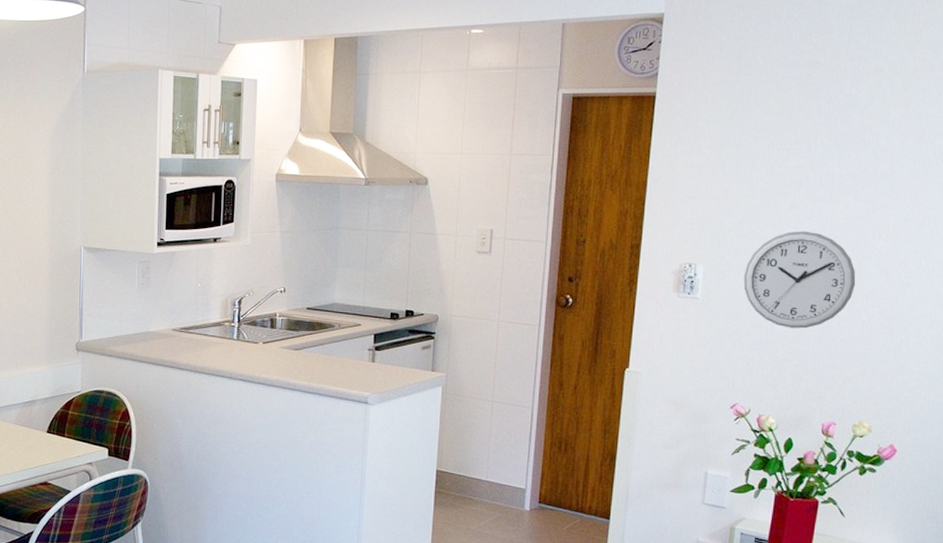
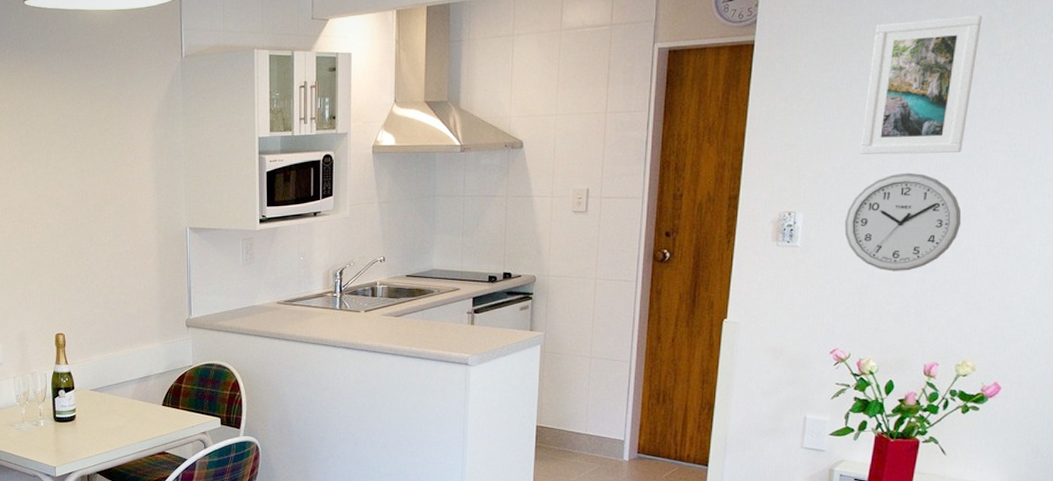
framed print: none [758,82,872,214] -> present [860,15,982,155]

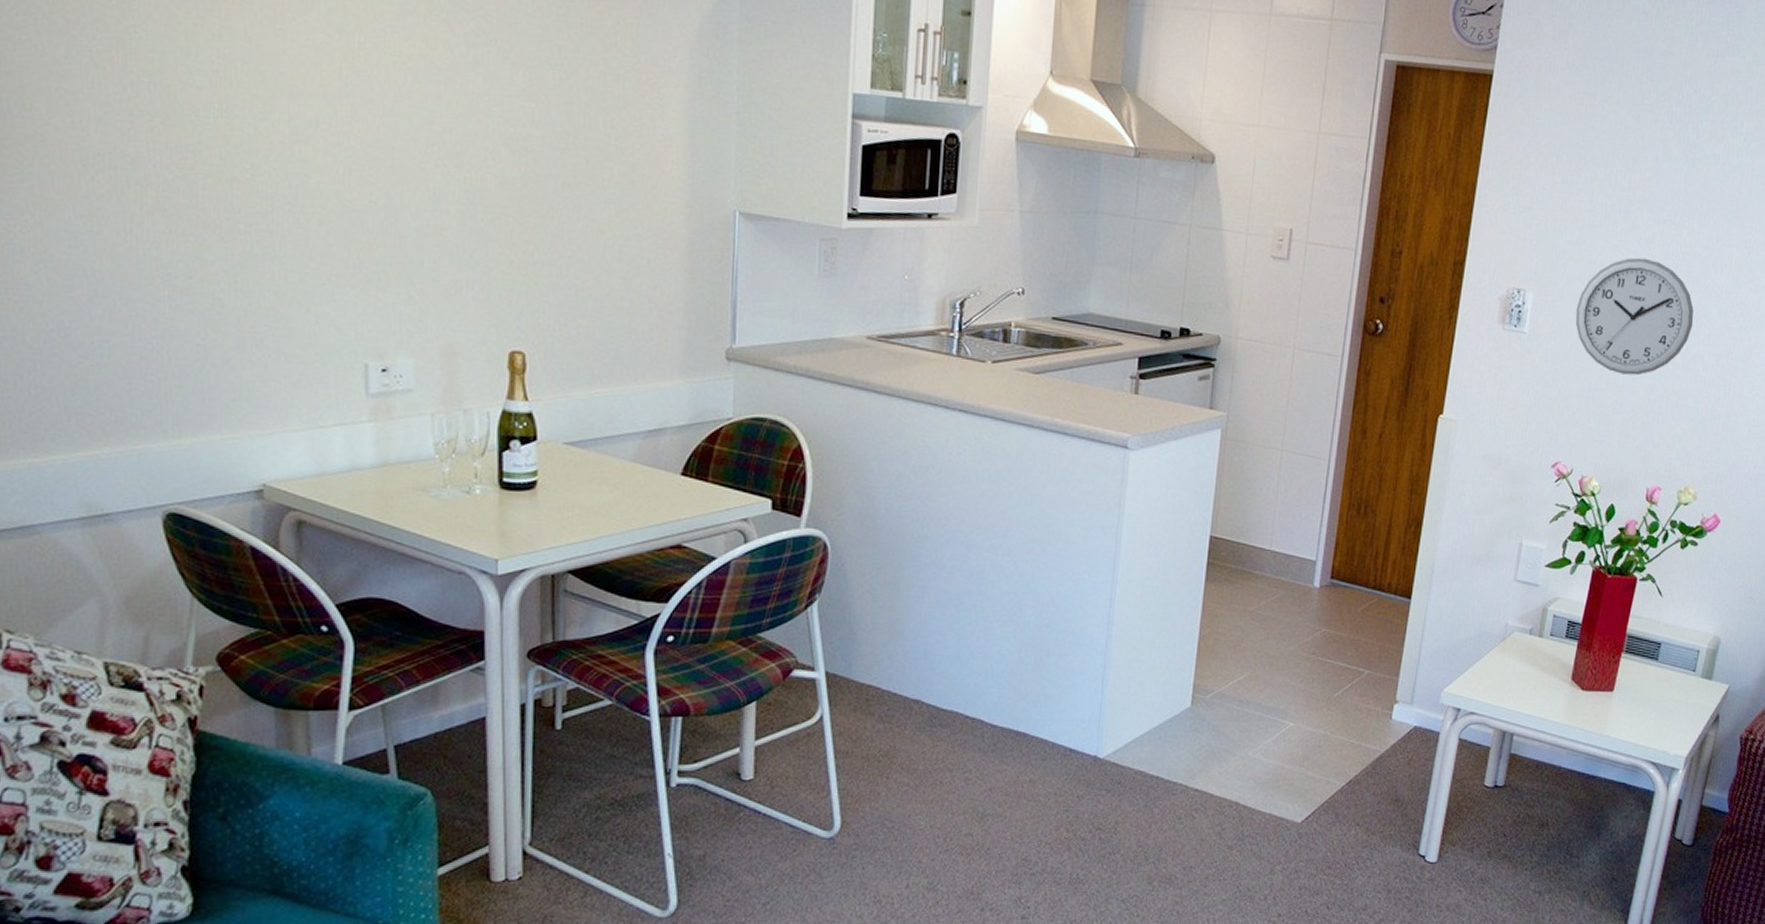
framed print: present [860,15,982,155] -> none [1597,75,1727,241]

